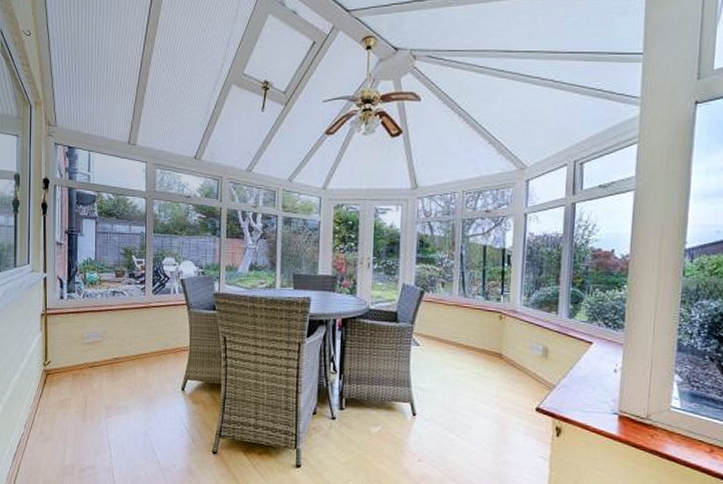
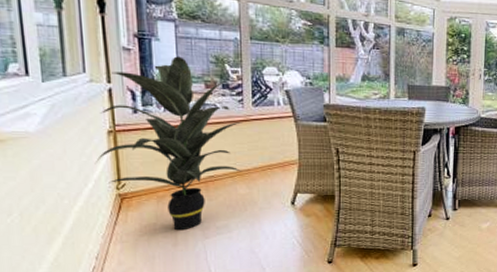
indoor plant: none [30,249,145,408] -> present [94,56,244,231]

